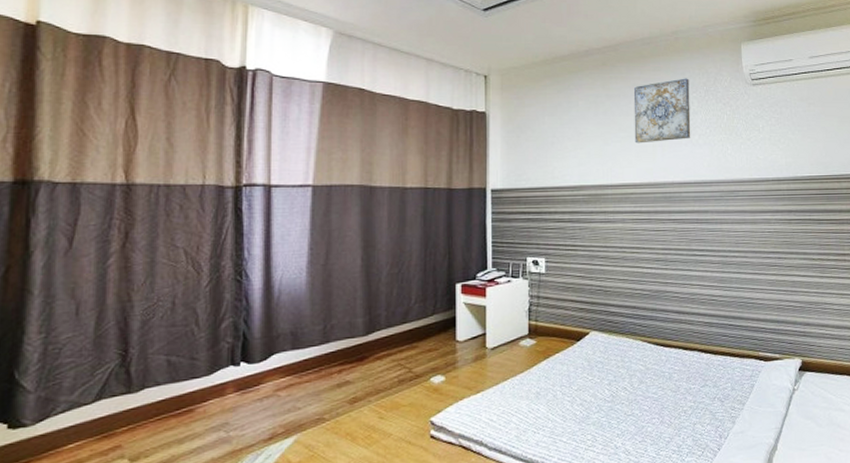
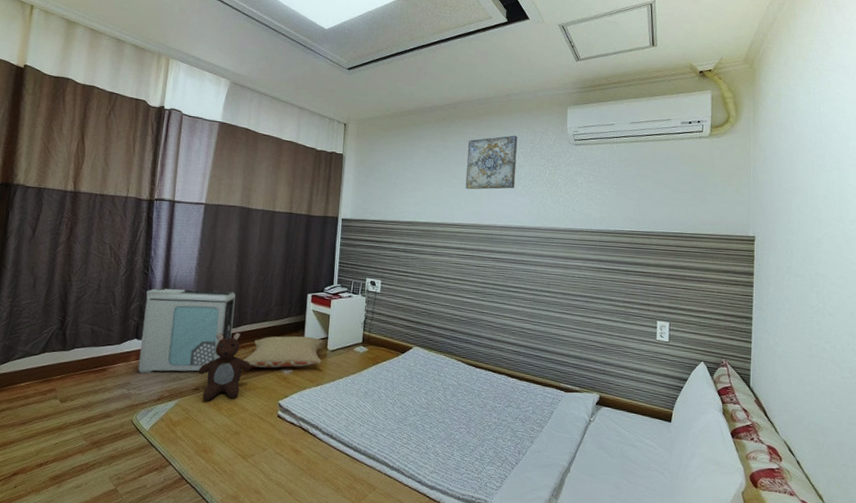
air purifier: none [238,291,363,409] -> present [138,288,235,374]
teddy bear: none [321,340,391,432] -> present [198,332,251,401]
pillow: none [380,335,480,381] -> present [244,336,323,368]

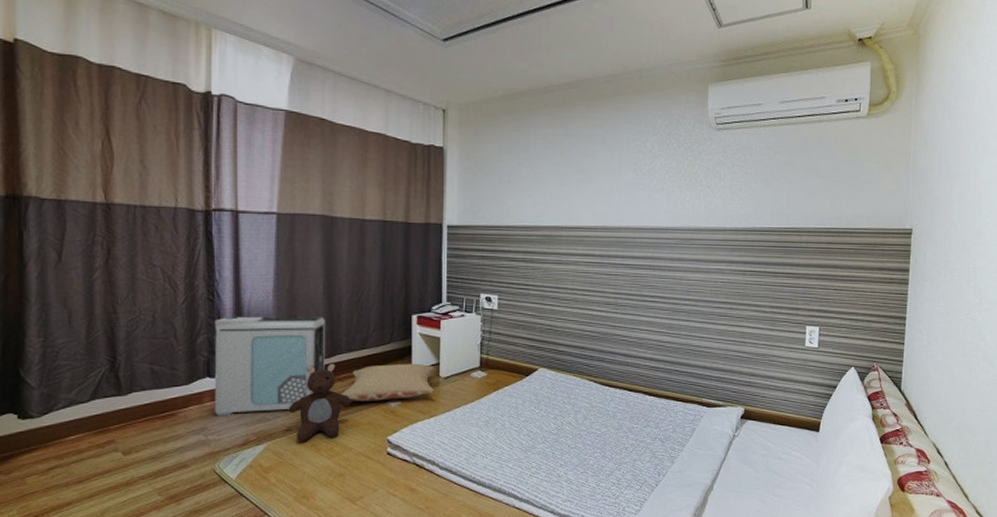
wall art: present [465,135,518,190] -> none [591,119,651,186]

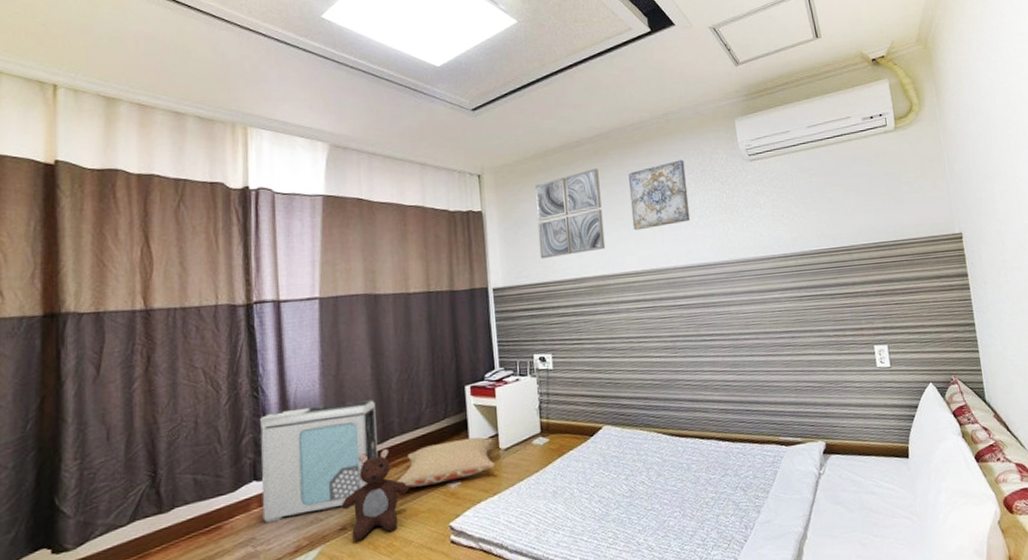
wall art: none [496,118,564,203] -> present [535,168,606,259]
wall art: none [591,119,651,186] -> present [629,159,691,231]

